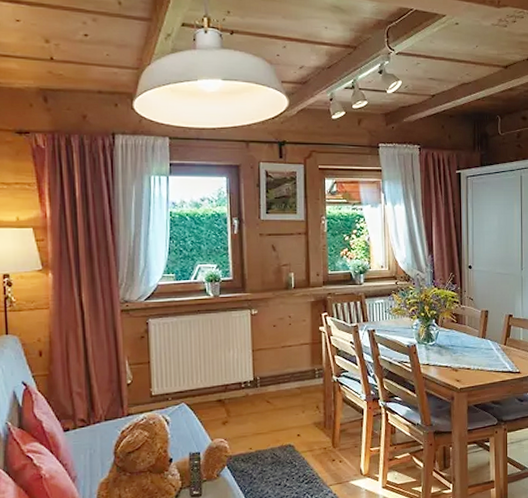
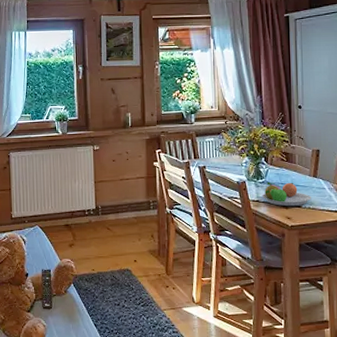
fruit bowl: none [433,344,480,369] -> present [262,181,312,207]

